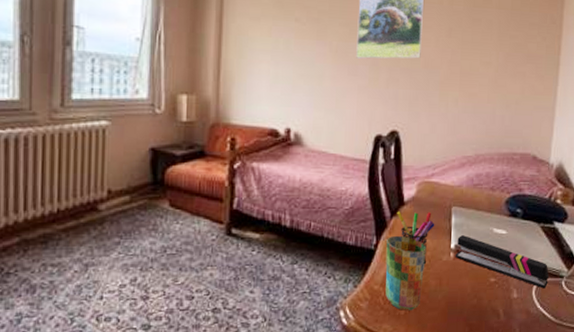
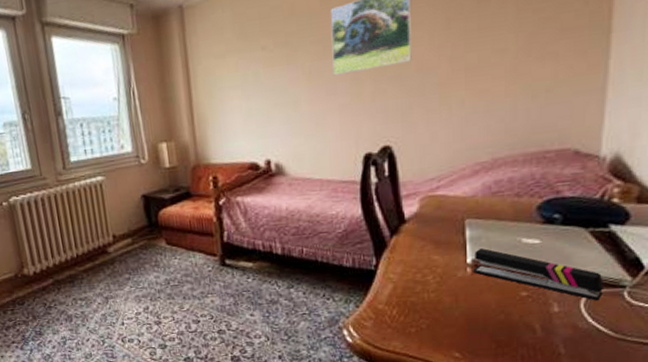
cup: present [385,236,426,311] -> none [388,254,437,328]
pen holder: present [397,211,435,265] -> none [397,227,445,282]

